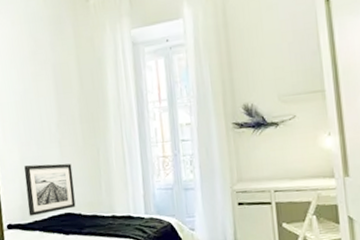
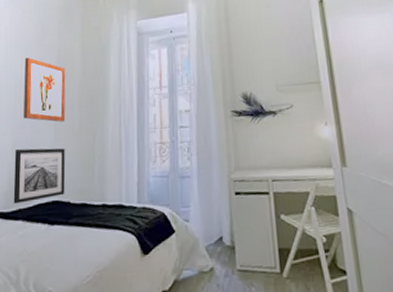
wall art: none [21,73,69,138] -> present [23,57,66,122]

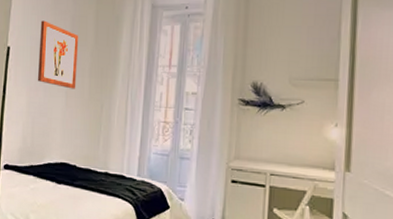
wall art: present [13,148,66,204] -> none [26,110,74,161]

